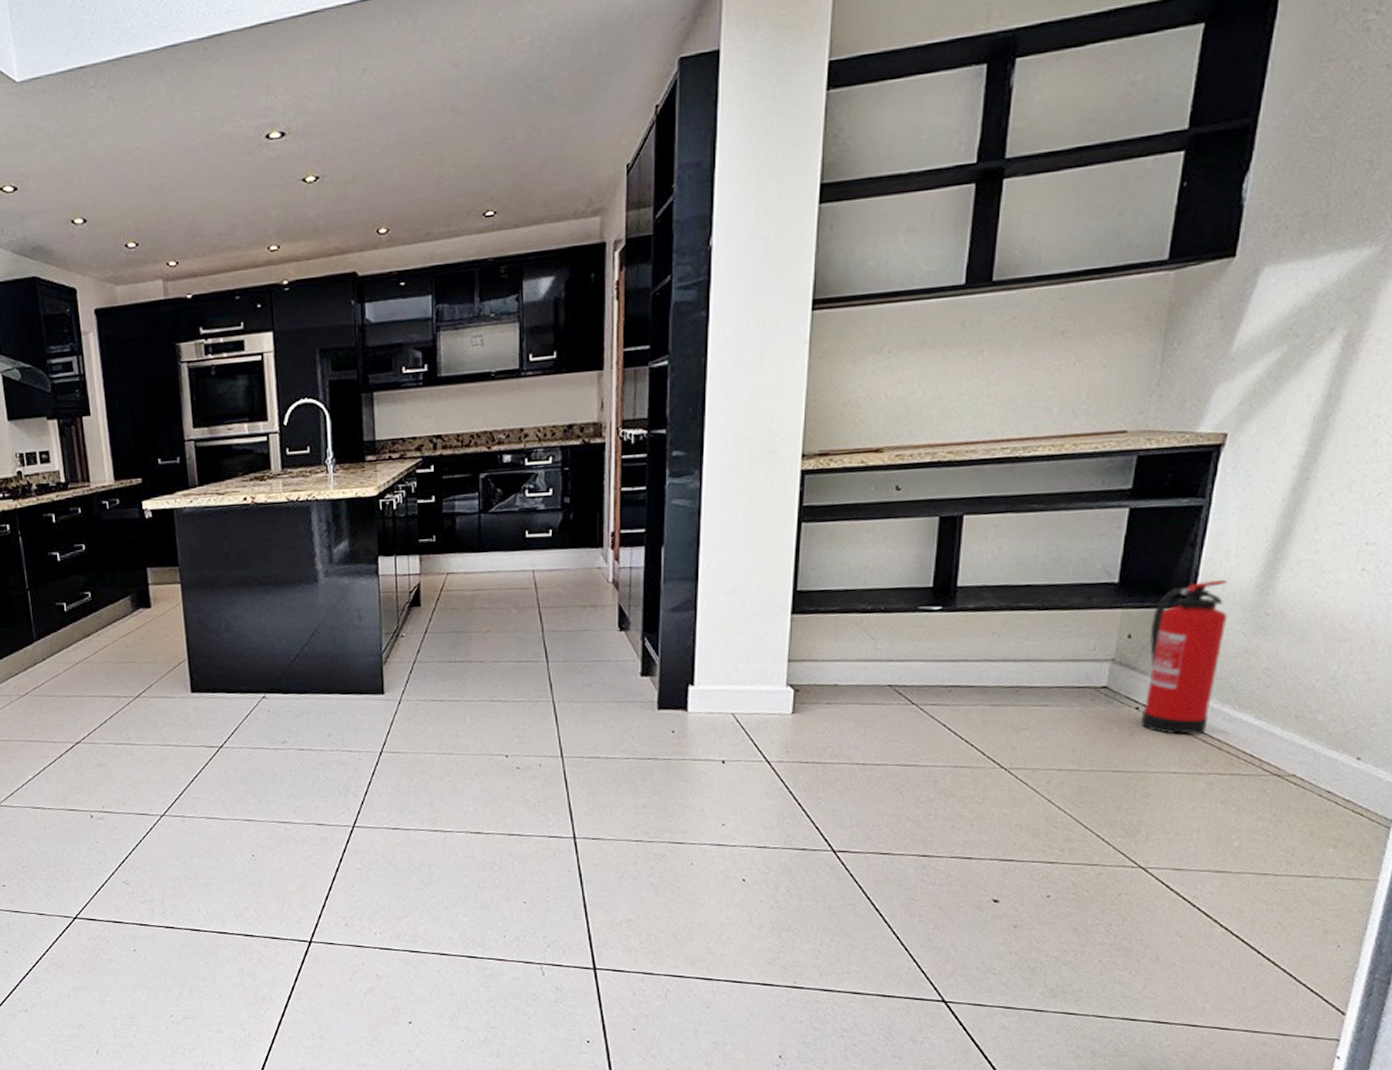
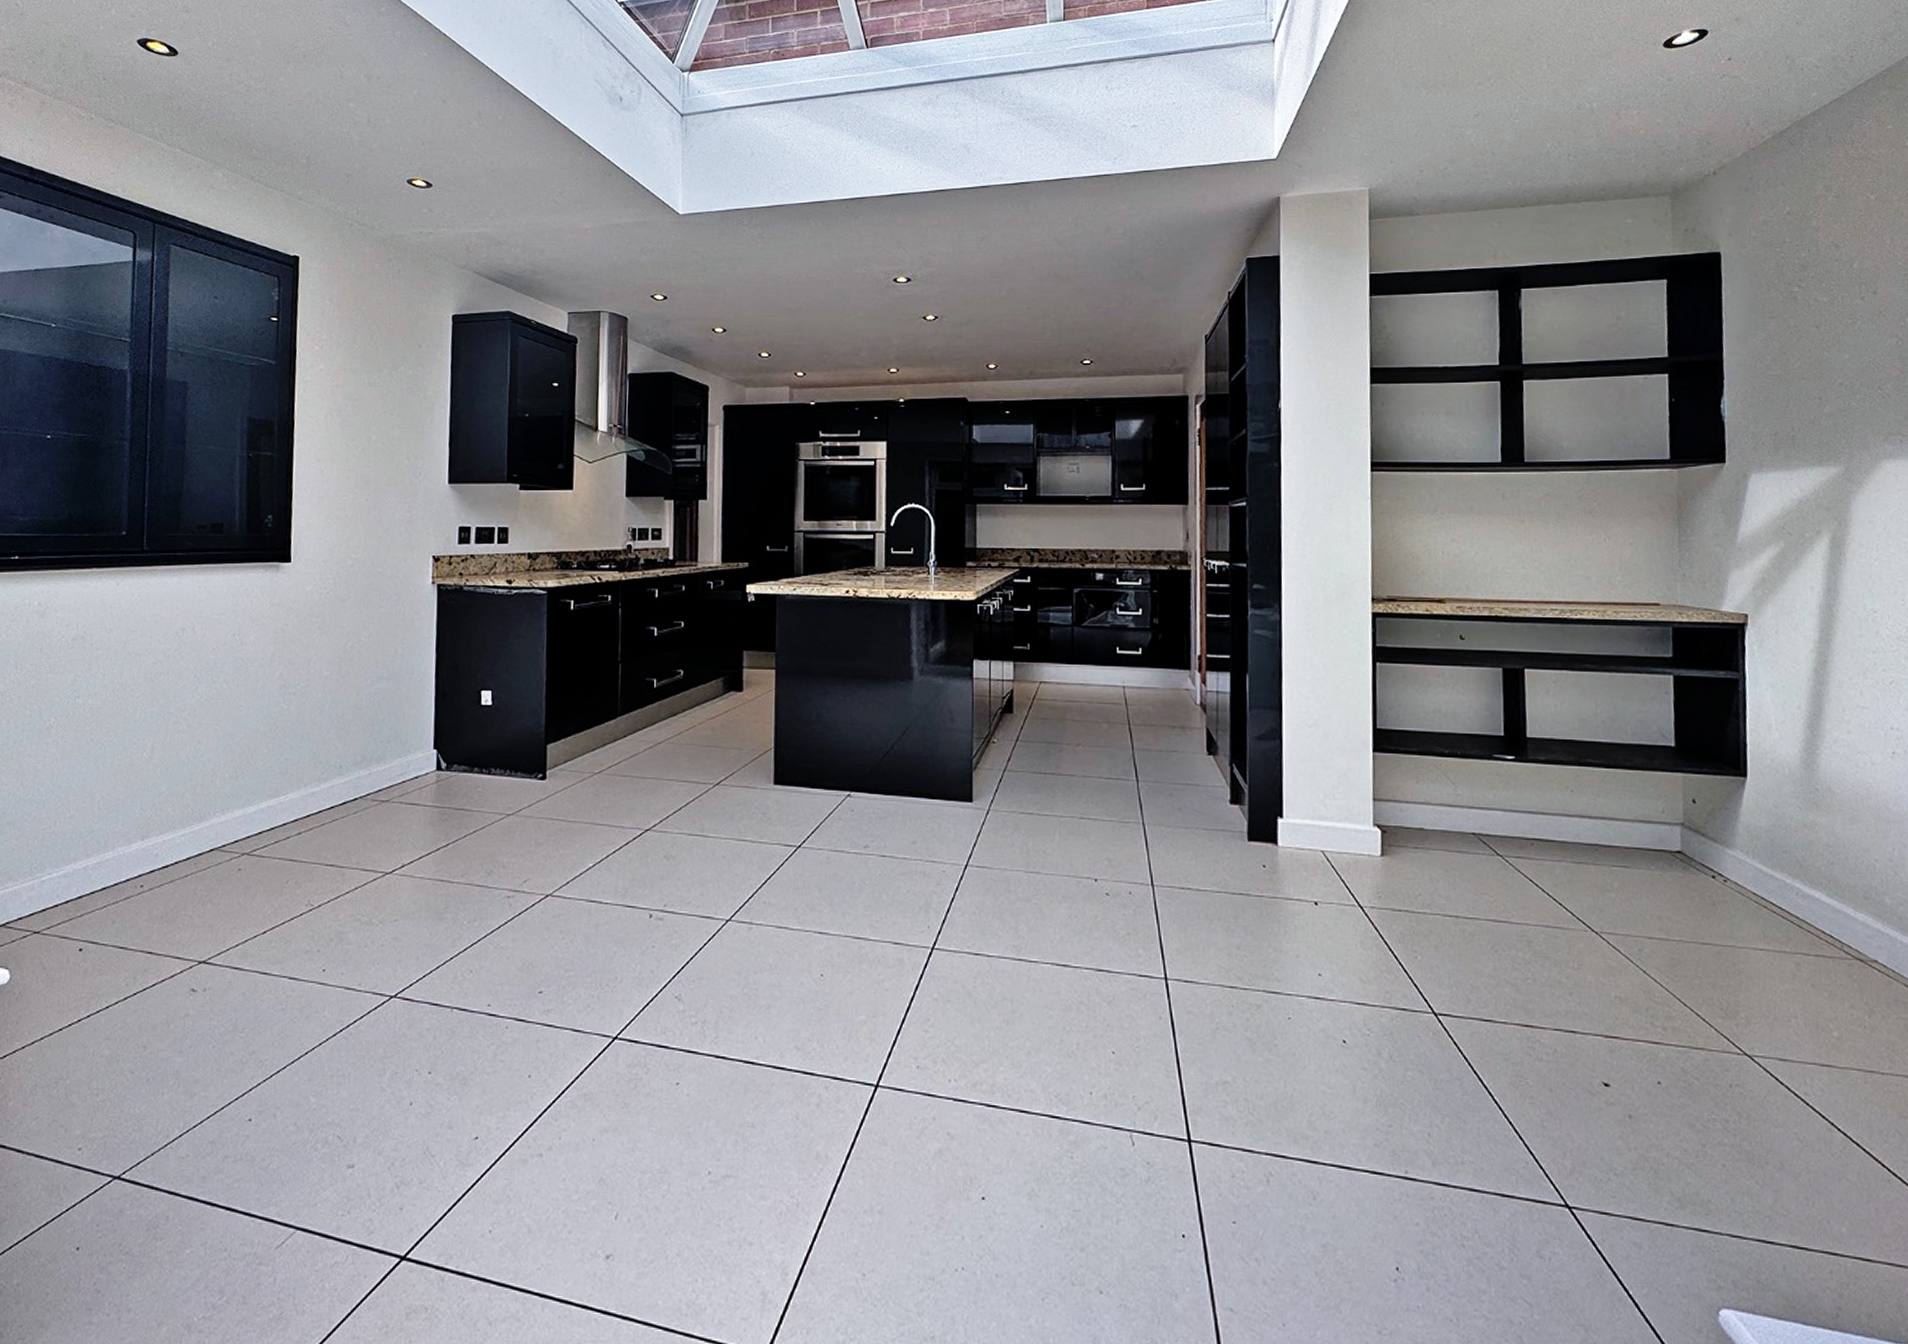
fire extinguisher: present [1140,579,1227,735] -> none [1712,751,1783,910]

